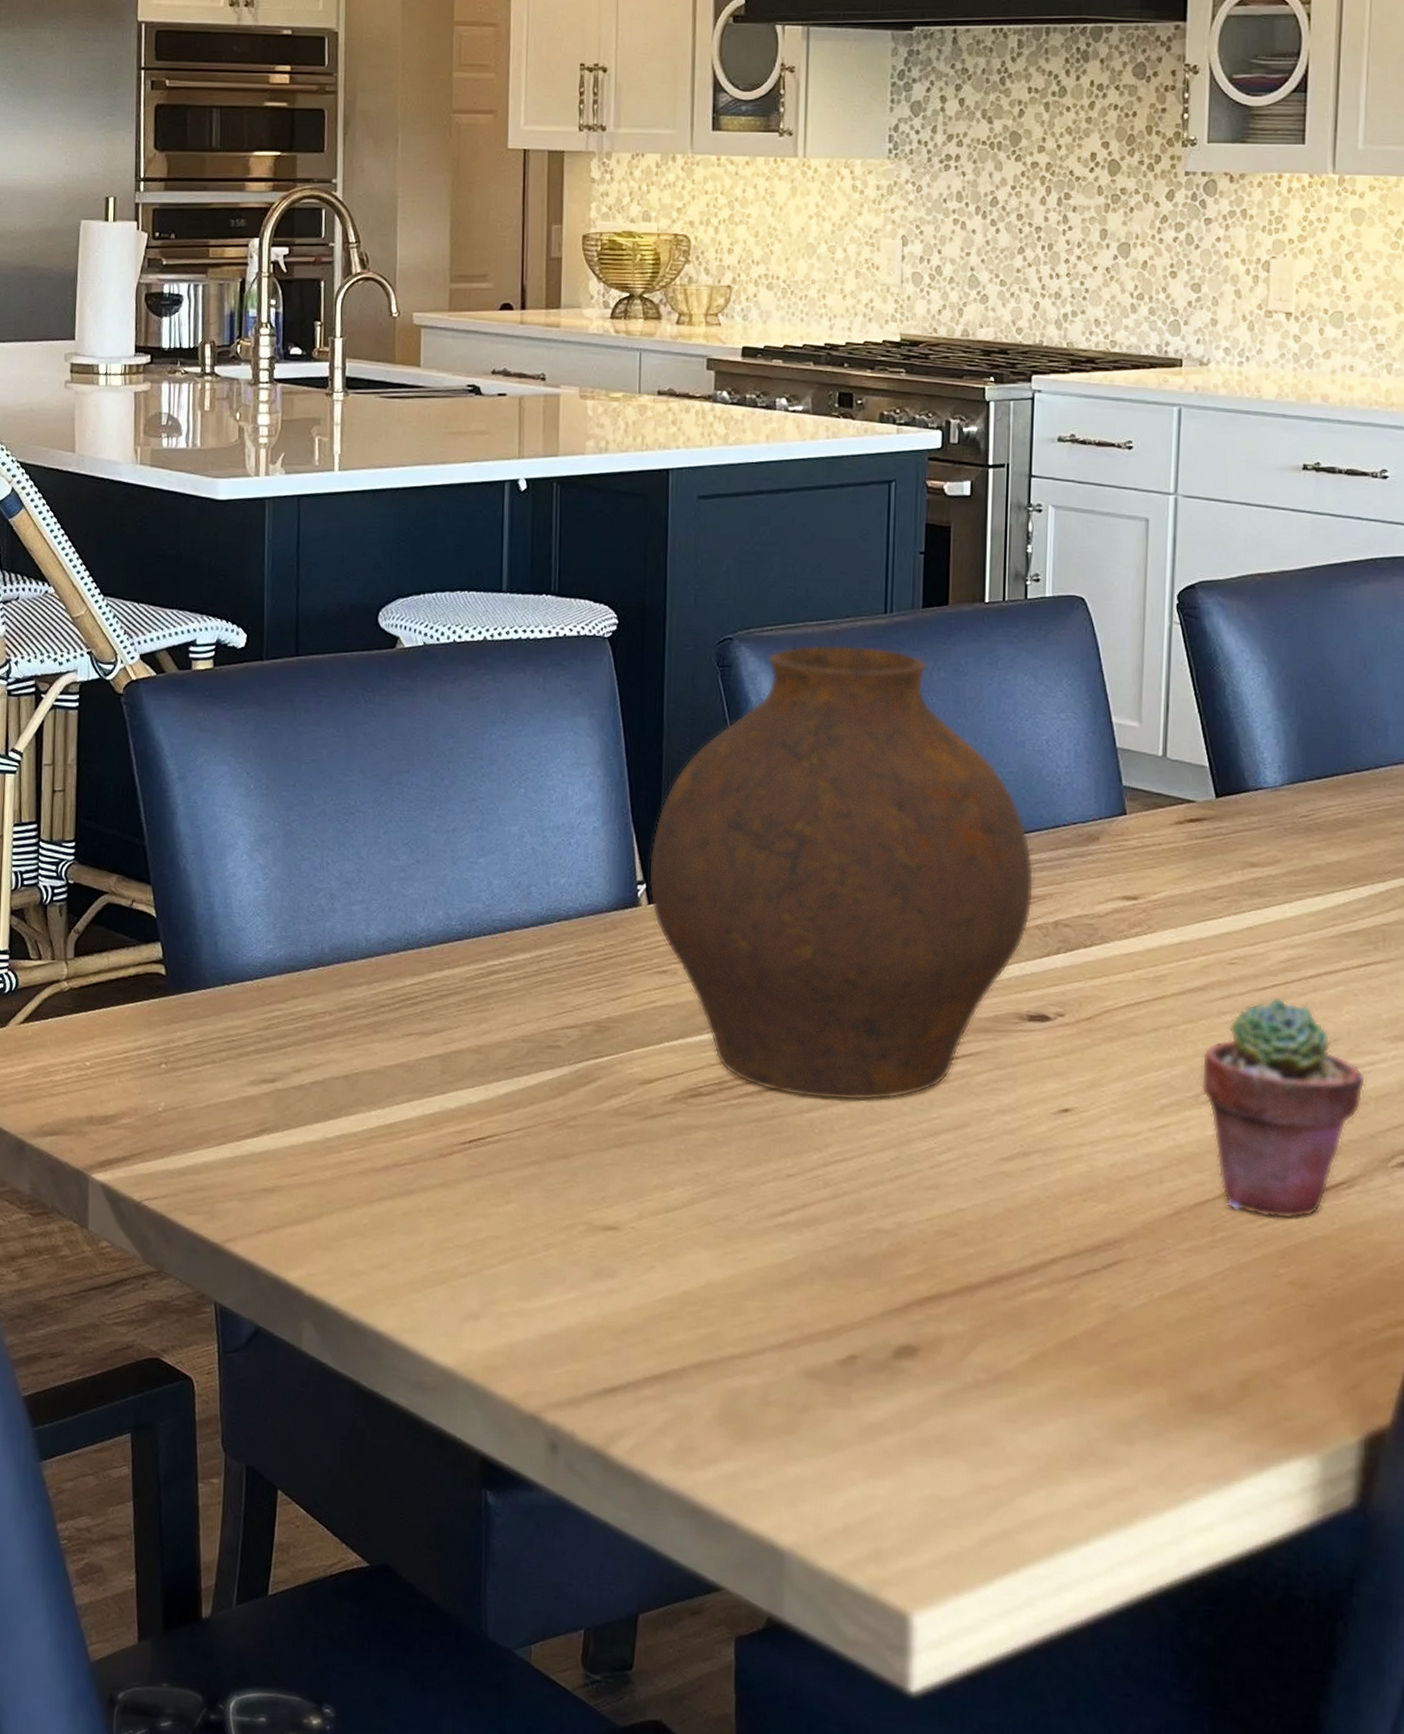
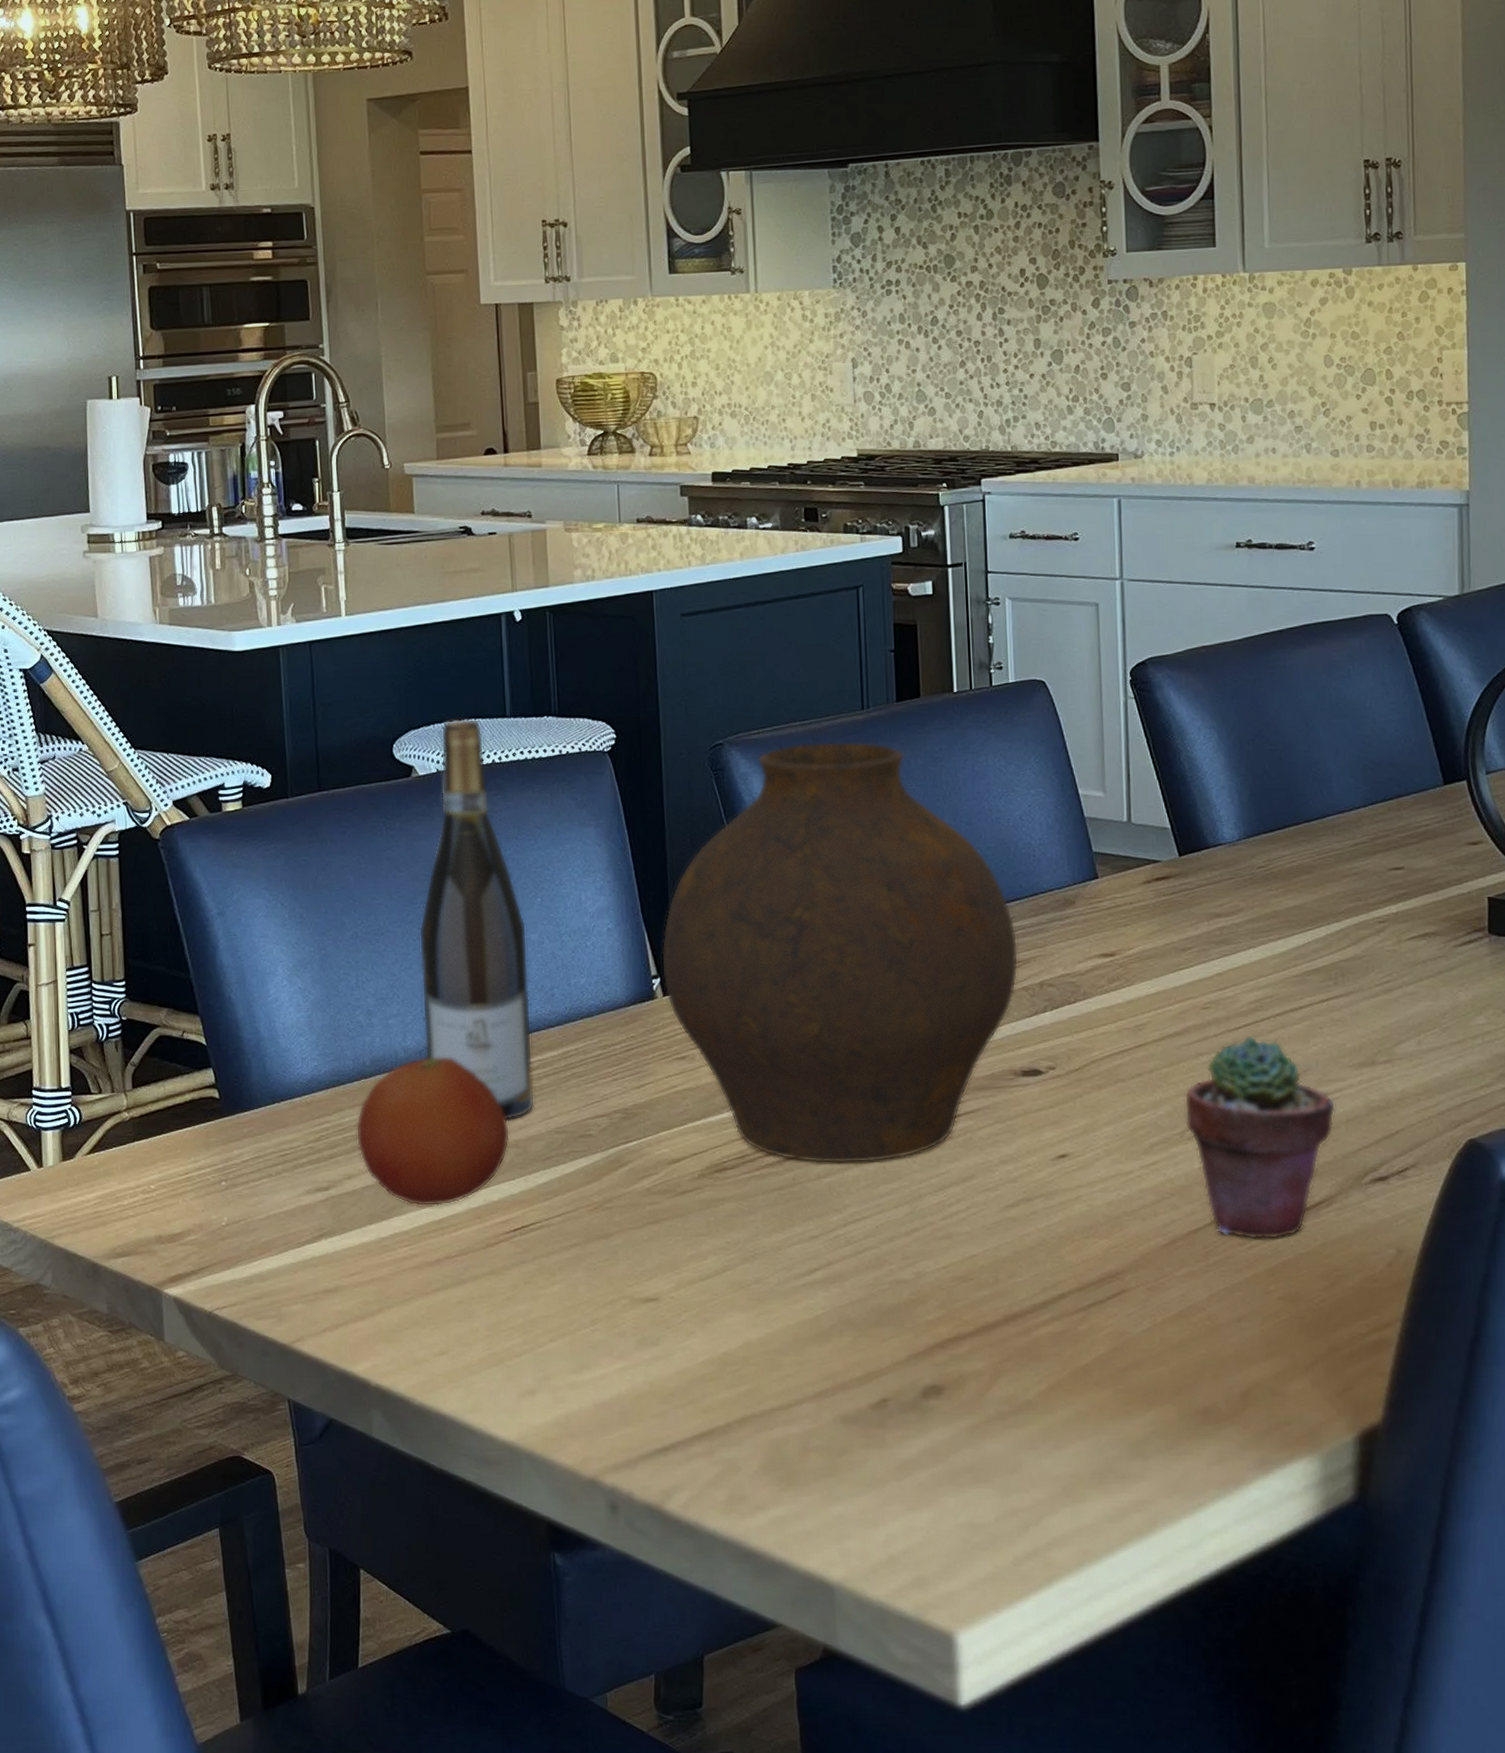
fruit: none [308,948,473,1110] -> present [356,1057,511,1207]
wine bottle: none [388,590,507,1024] -> present [418,719,535,1121]

